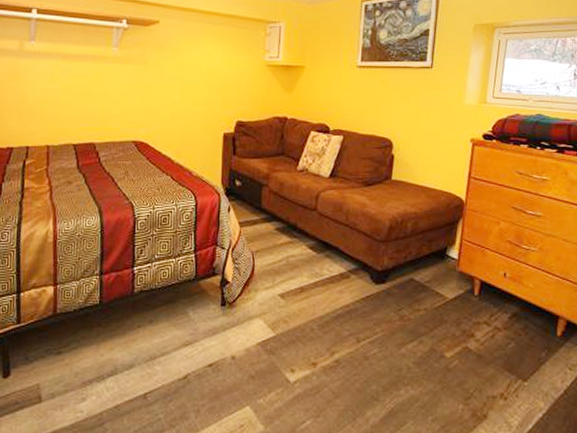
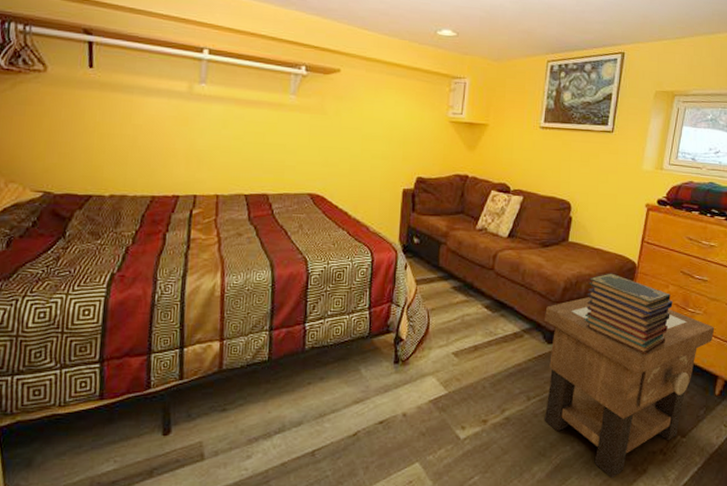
side table: none [371,236,553,423] -> present [544,297,715,478]
book stack: none [412,210,505,295] -> present [584,273,673,356]

